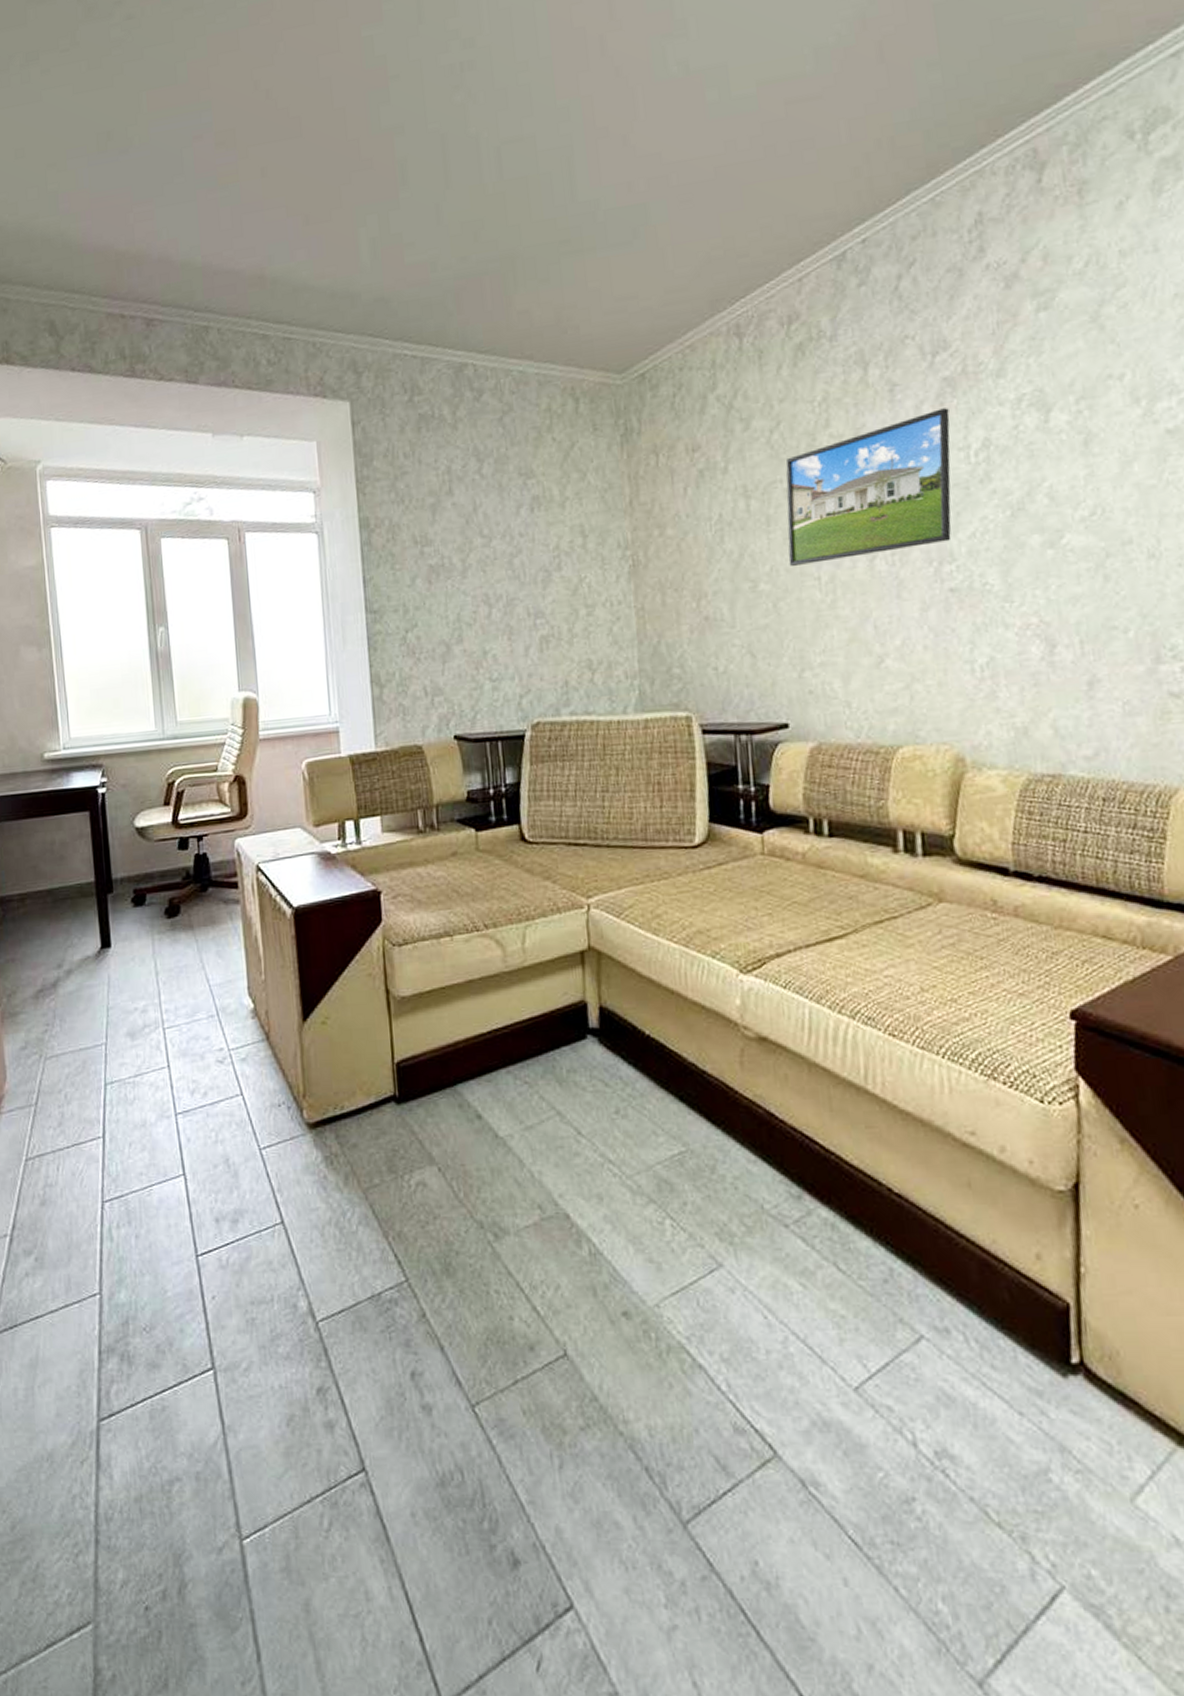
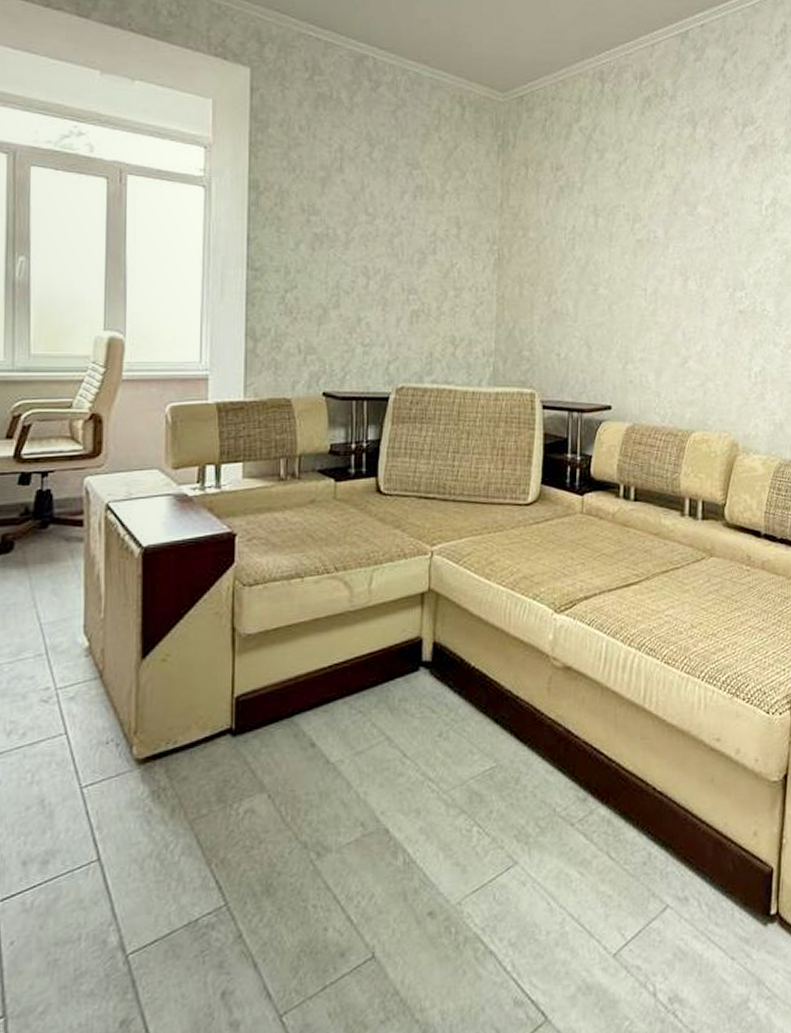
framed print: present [785,408,952,566] -> none [623,169,751,277]

